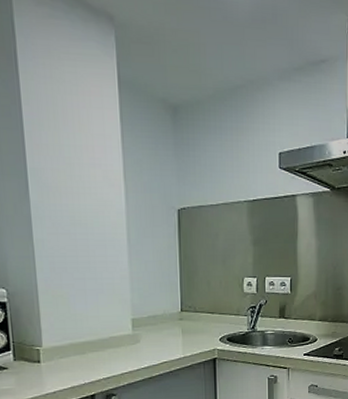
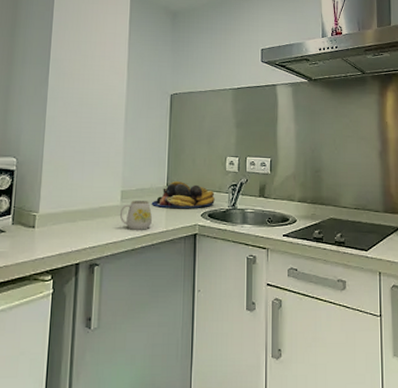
mug: none [132,328,169,359] -> present [119,201,153,230]
fruit bowl: none [165,306,233,335] -> present [151,181,215,209]

